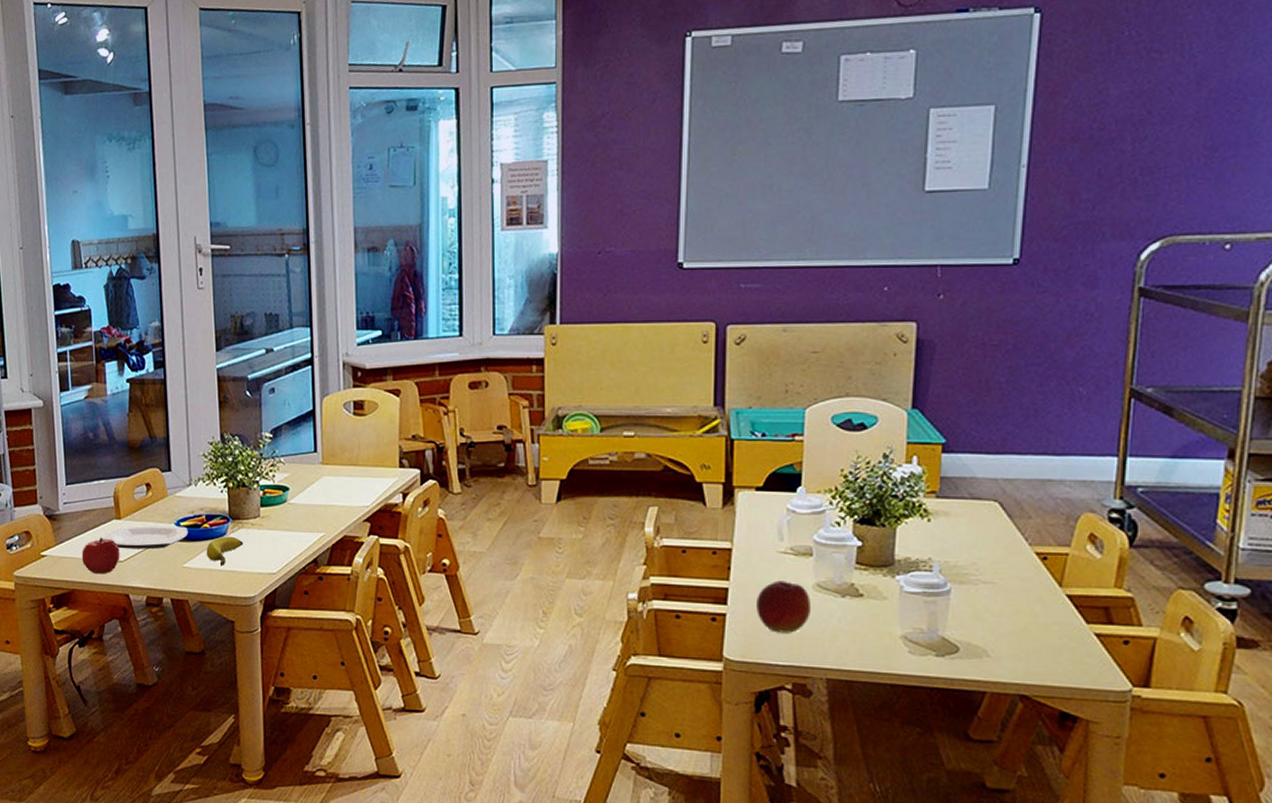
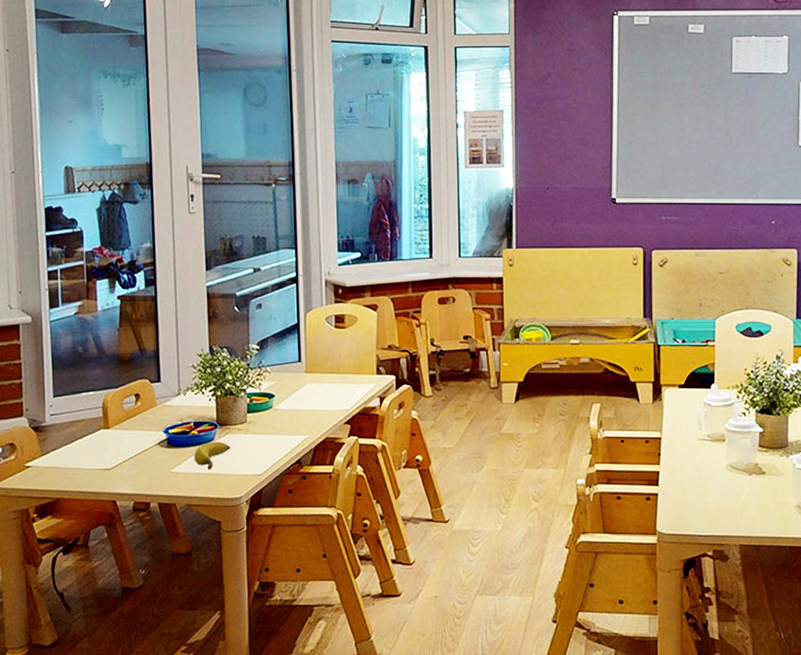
apple: present [82,537,120,575] -> none [68,446,108,483]
plate: present [103,525,188,549] -> none [90,433,177,457]
apple: present [756,580,812,633] -> none [682,463,726,508]

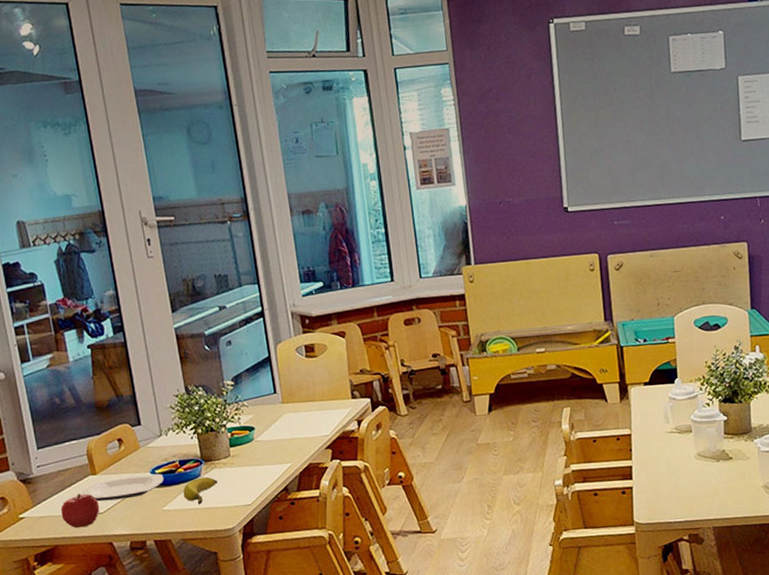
apple: none [68,446,108,483] -> present [60,493,100,528]
plate: none [90,433,177,457] -> present [80,473,164,502]

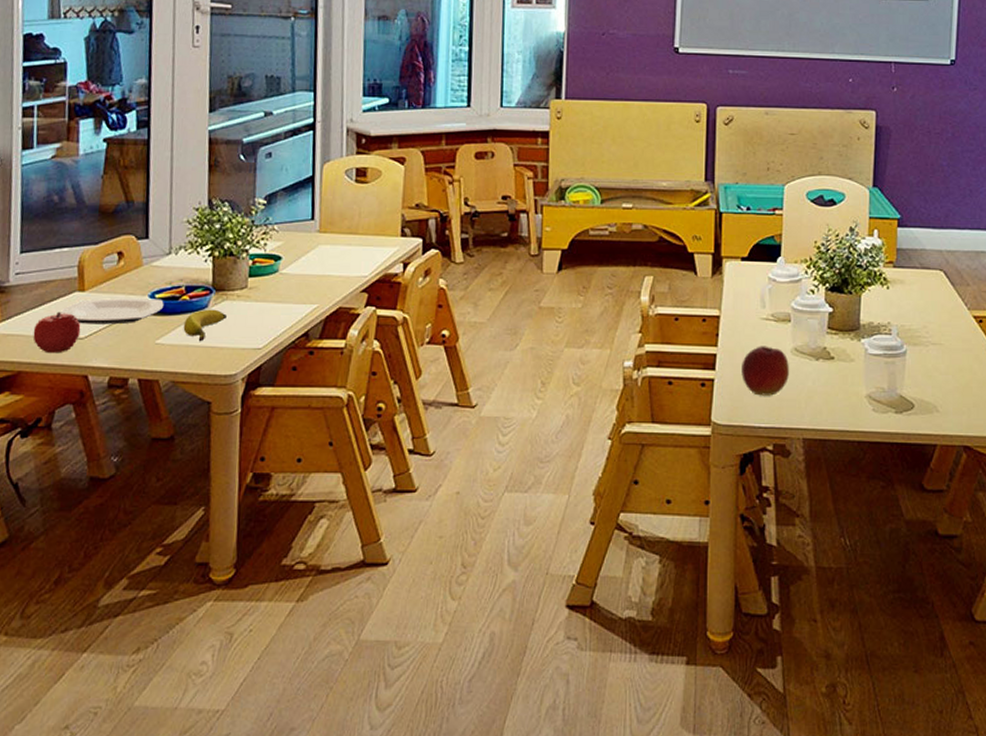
apple: none [654,454,696,497] -> present [741,346,790,396]

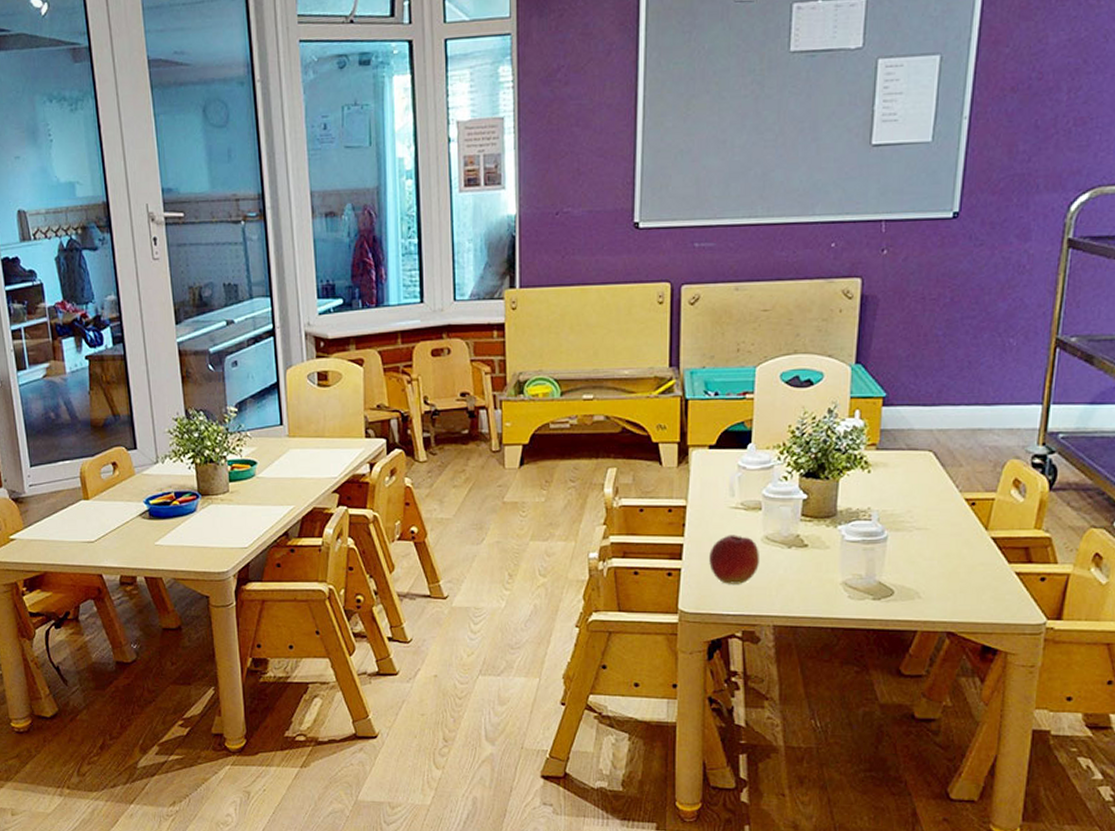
apple: present [33,311,81,354] -> none [51,518,91,556]
plate: present [61,298,164,325] -> none [72,504,158,529]
banana: present [183,309,228,342] -> none [177,512,215,543]

